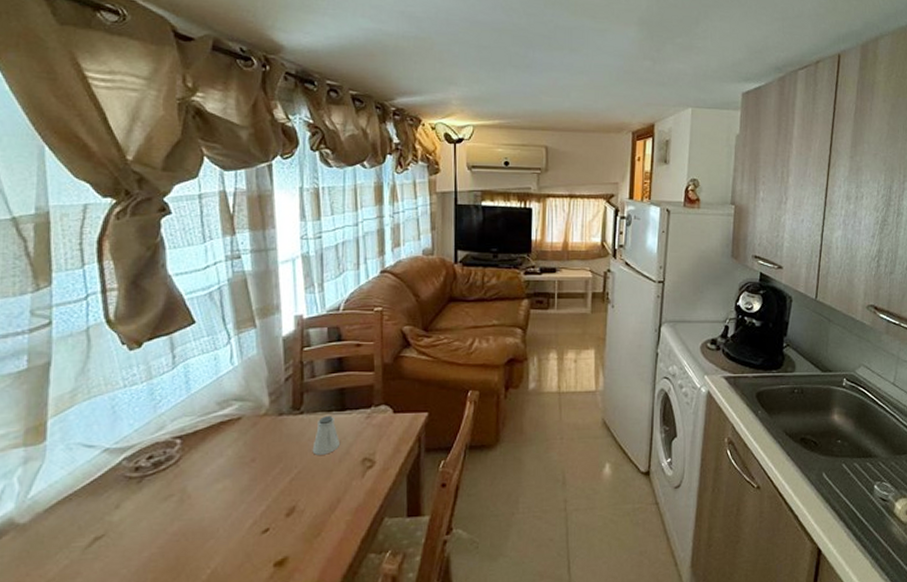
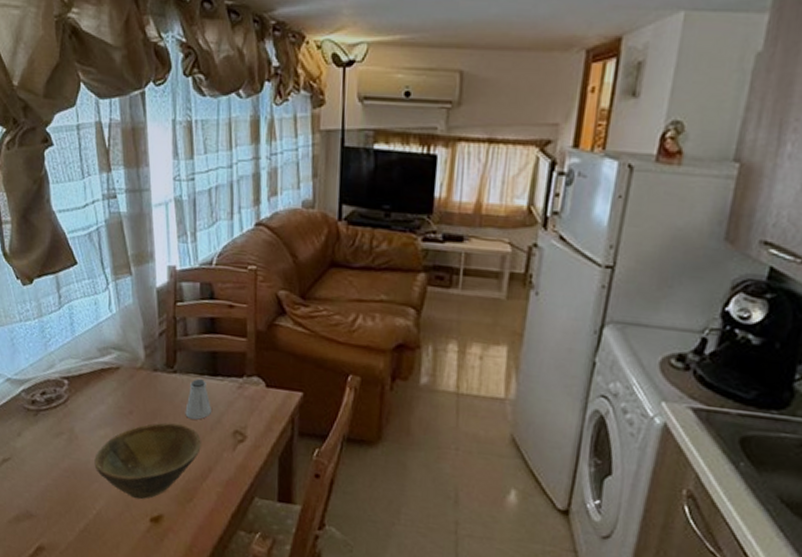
bowl: none [210,461,329,547] -> present [94,422,201,500]

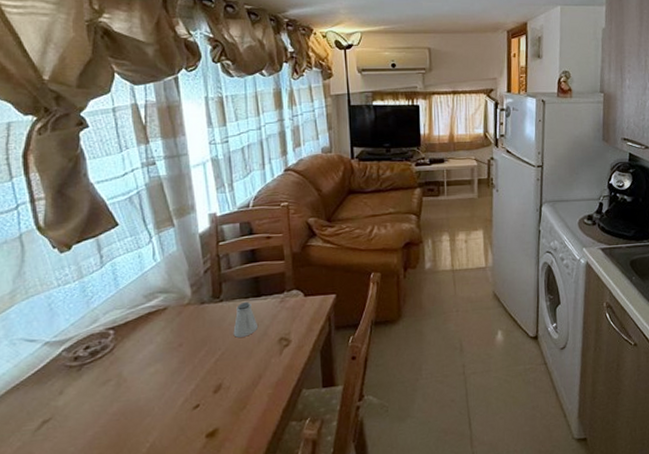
bowl: present [94,422,201,500] -> none [145,343,250,421]

